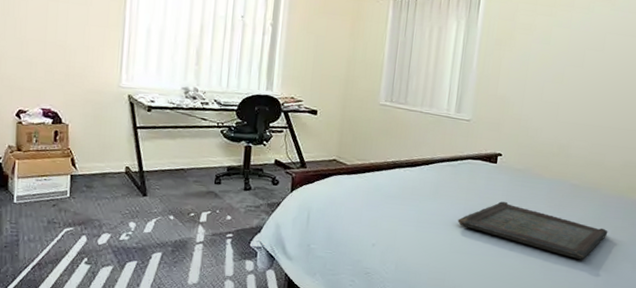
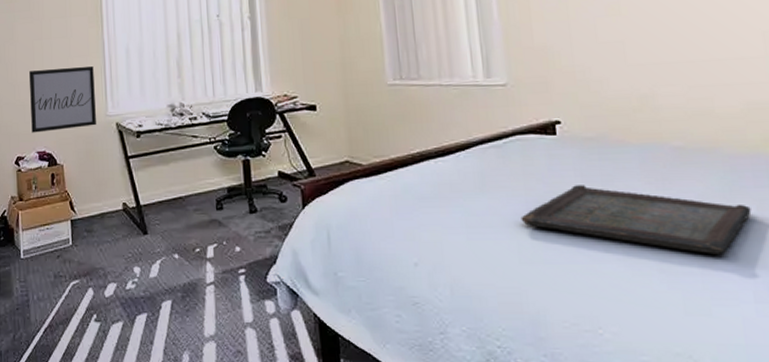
wall art: none [37,30,111,94] -> present [29,66,96,133]

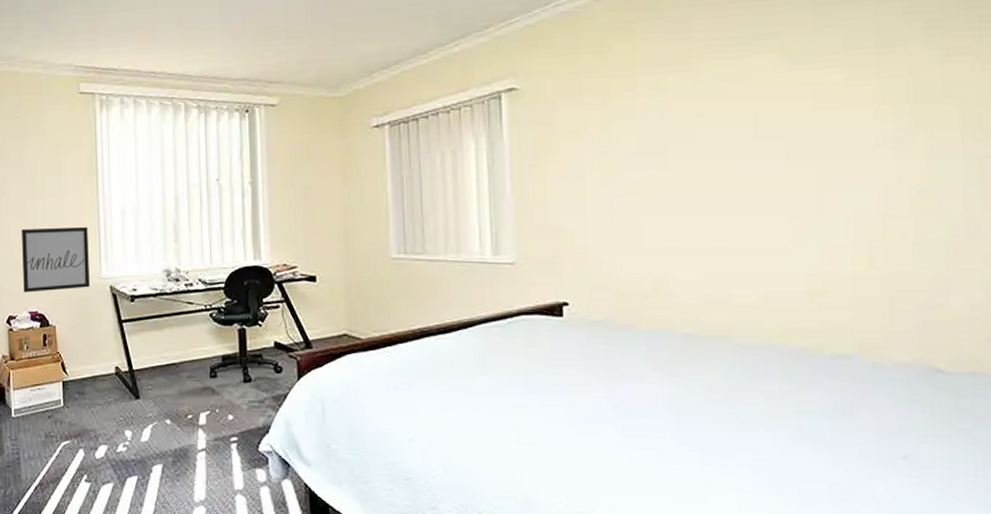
serving tray: present [520,185,752,254] -> none [520,368,759,444]

